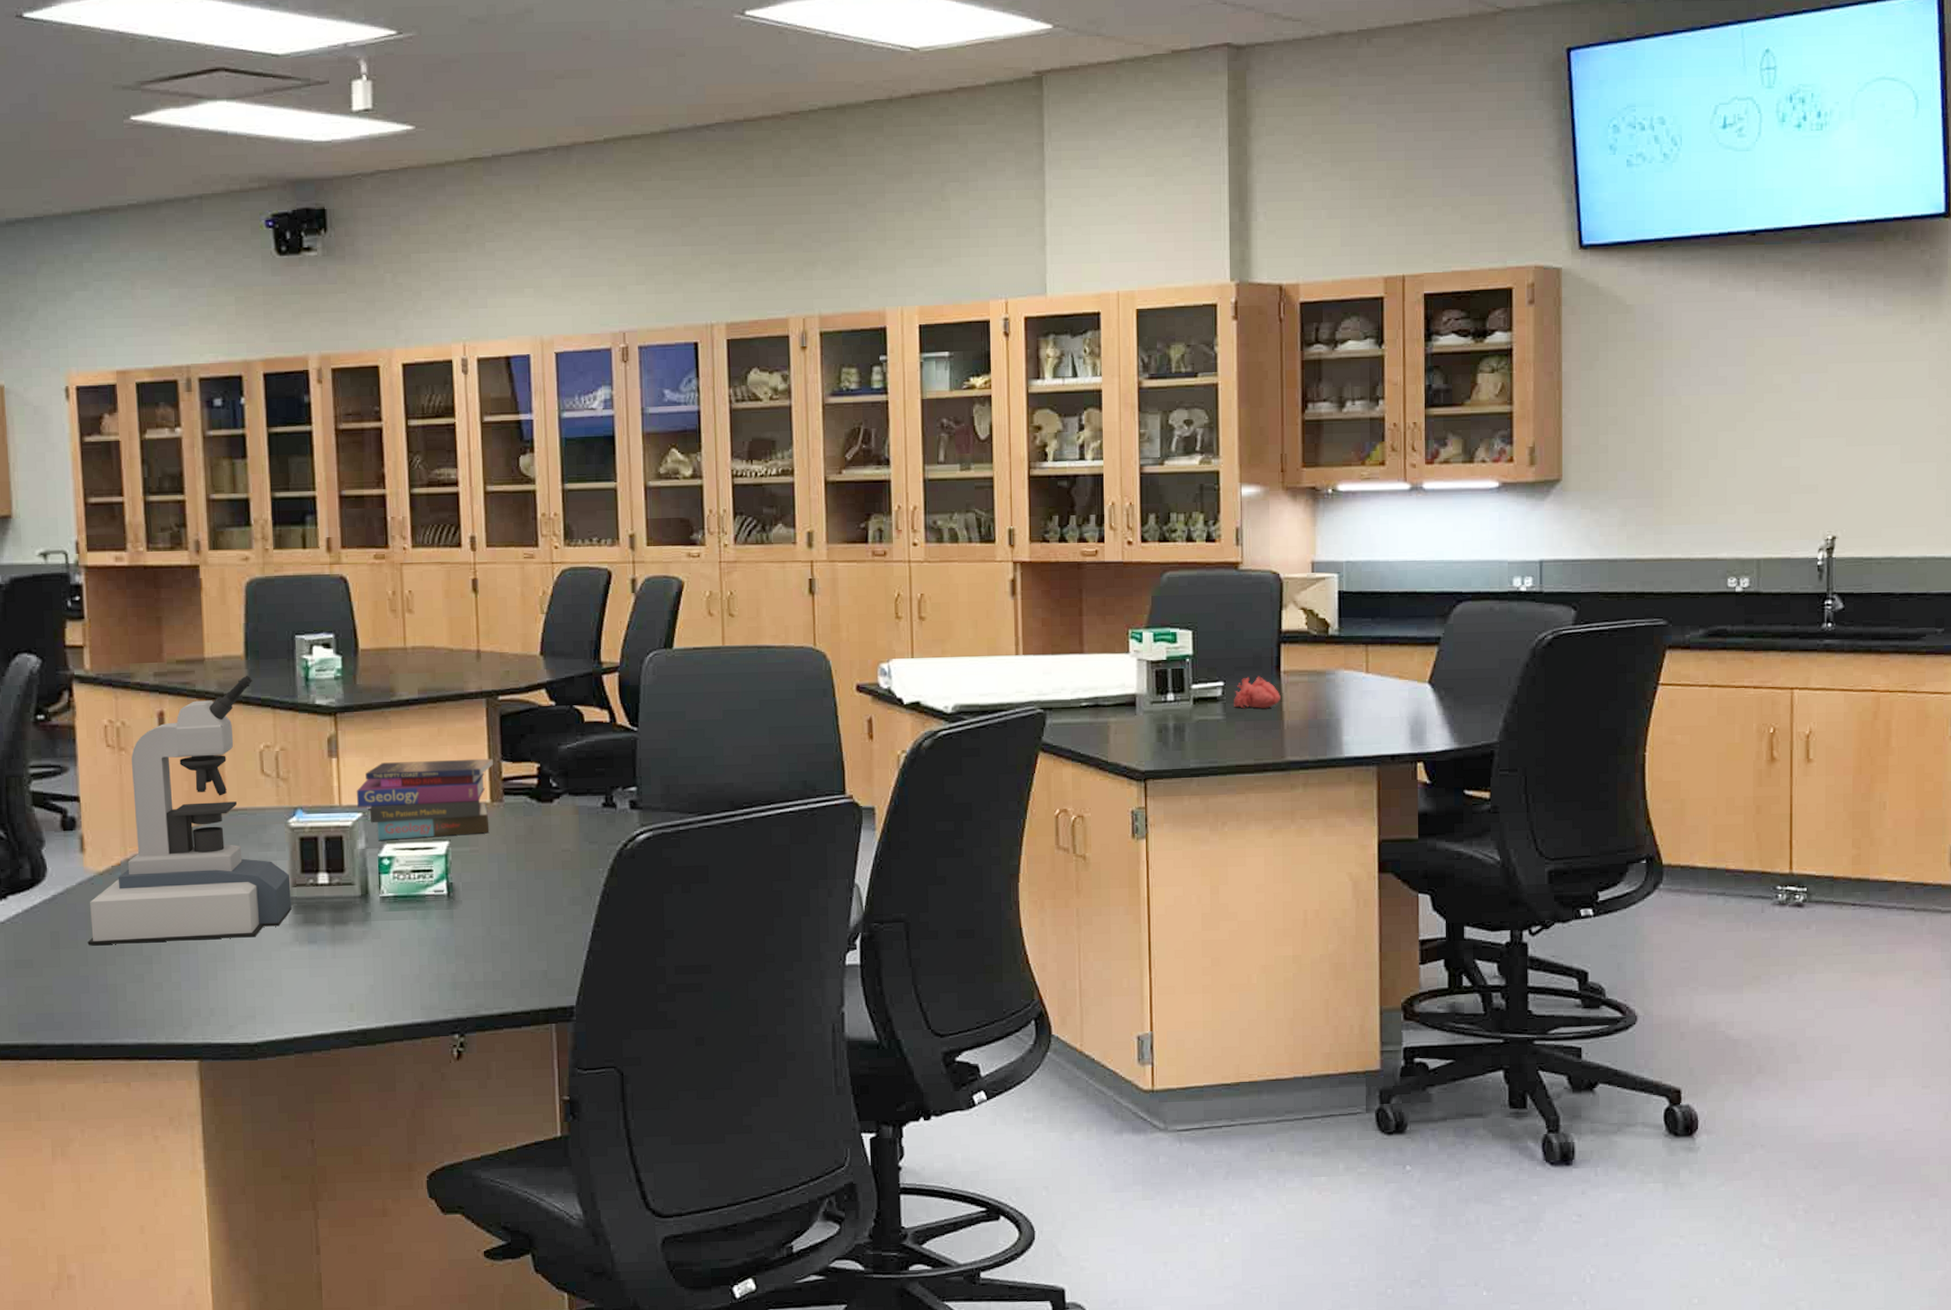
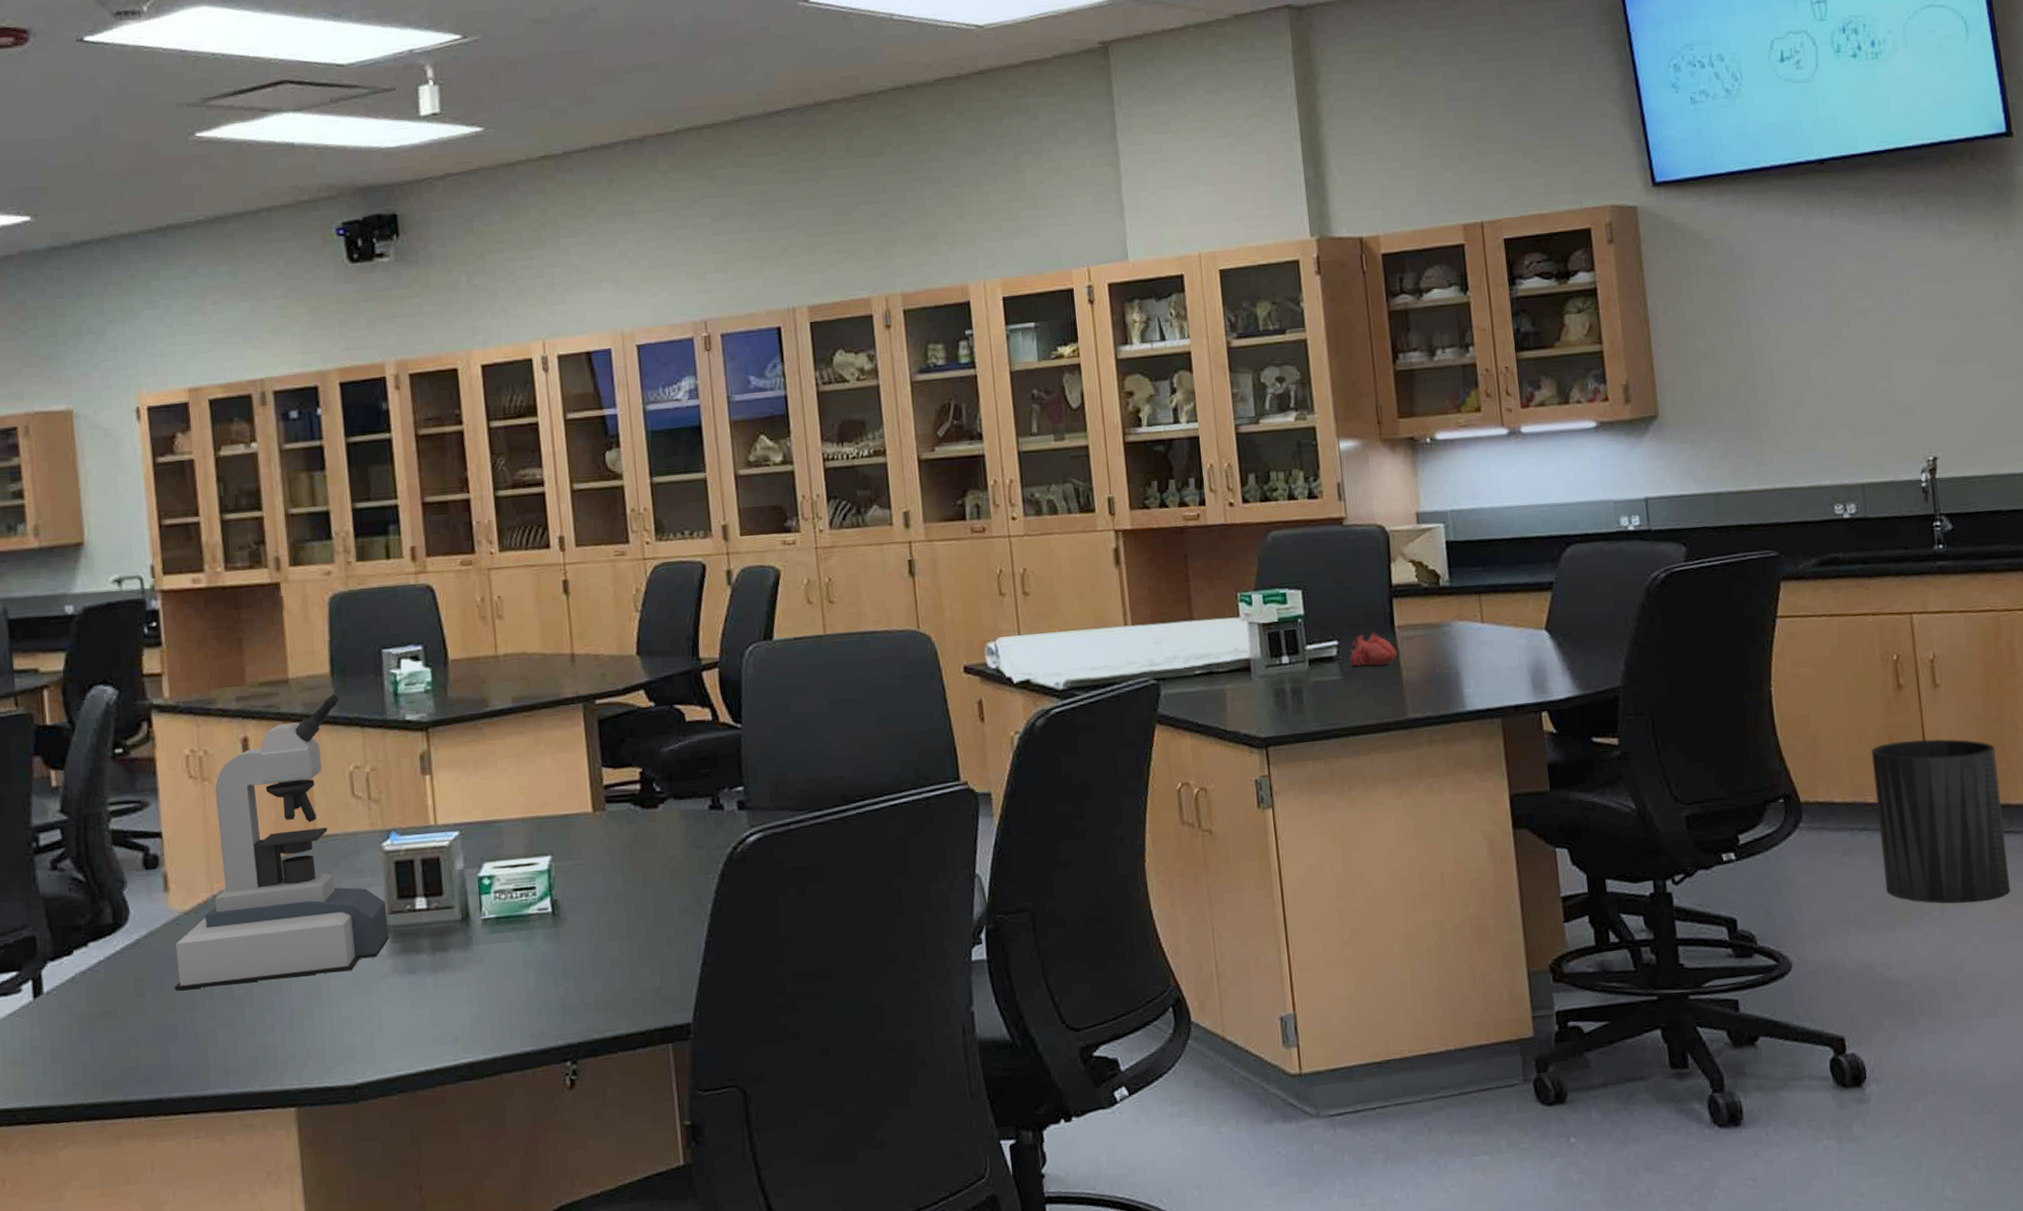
books: present [356,758,494,840] -> none [452,765,594,859]
trash can: none [1737,811,1861,971] -> present [1871,738,2010,903]

